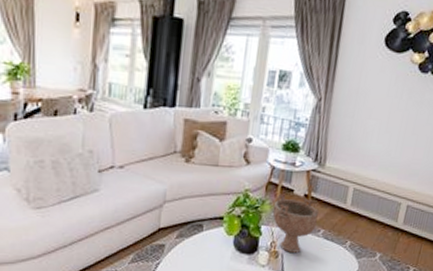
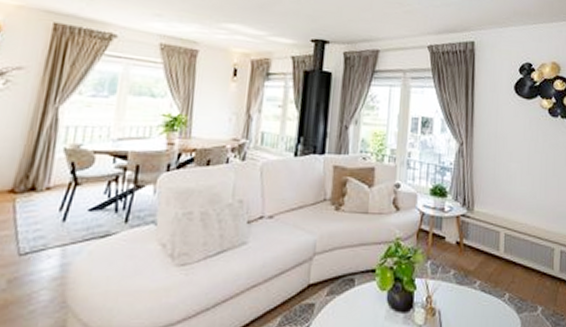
decorative bowl: present [273,193,320,253] -> none [426,241,474,309]

